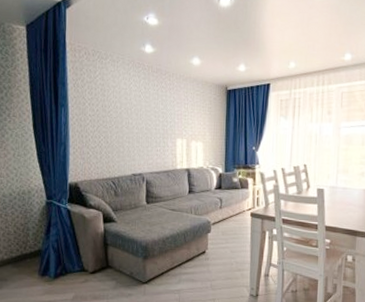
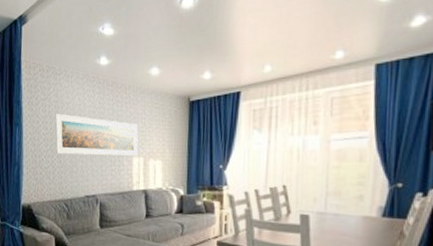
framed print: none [101,96,182,138] -> present [54,113,139,156]

